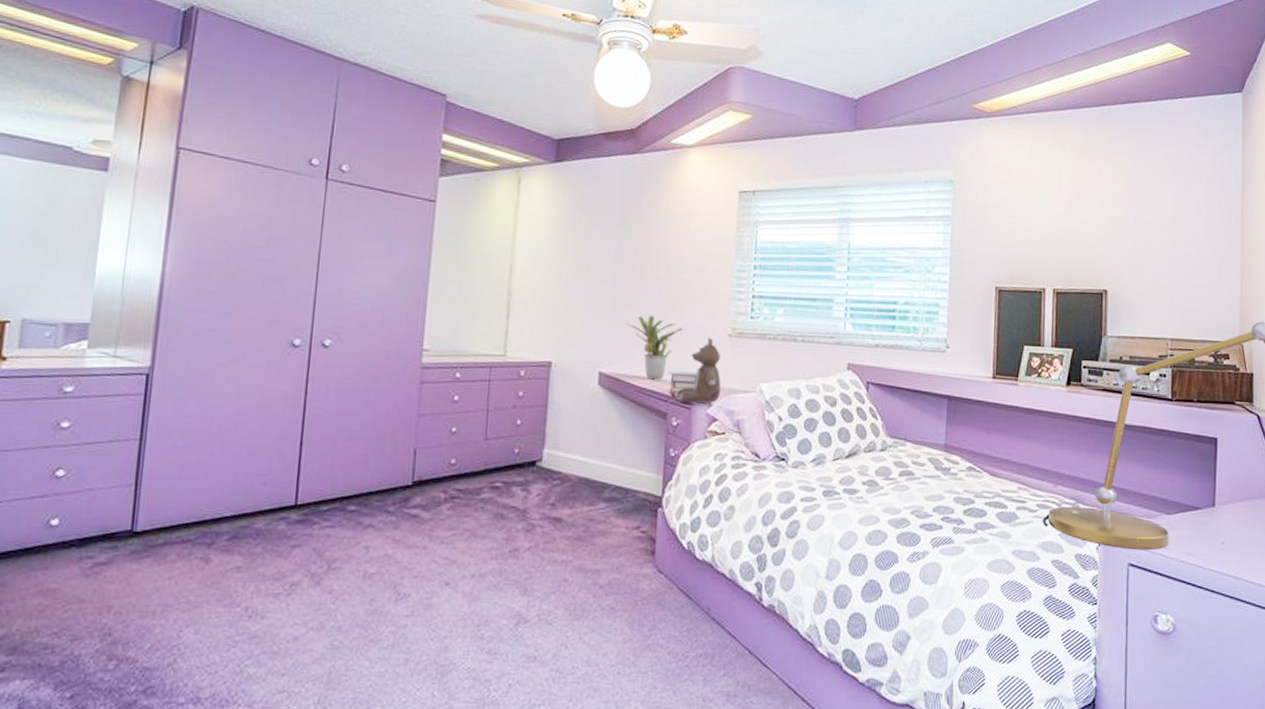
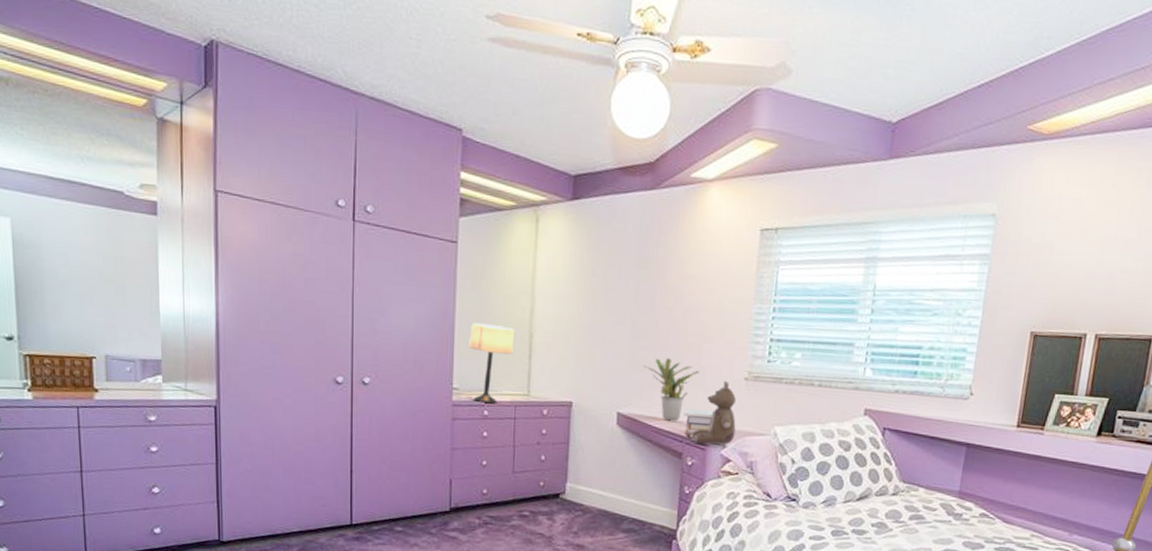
table lamp: none [443,281,492,366] -> present [469,322,514,404]

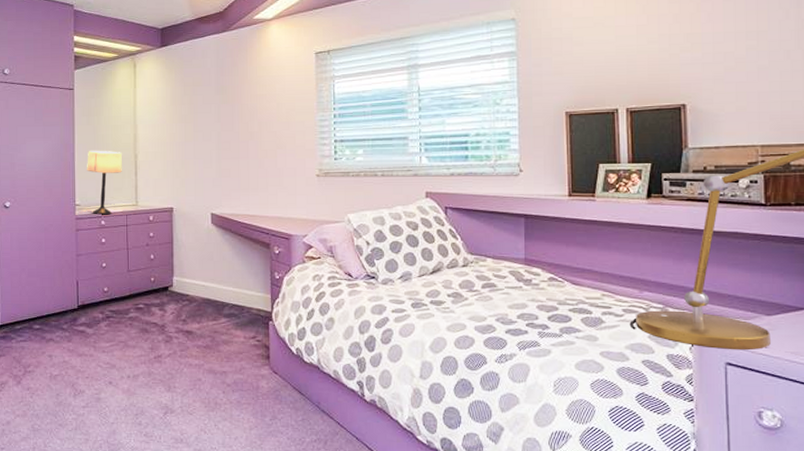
potted plant: present [643,357,700,422] -> none [230,164,277,217]
books: present [683,409,714,439] -> none [267,205,293,231]
stuffed bear: present [691,380,736,445] -> none [276,178,314,235]

